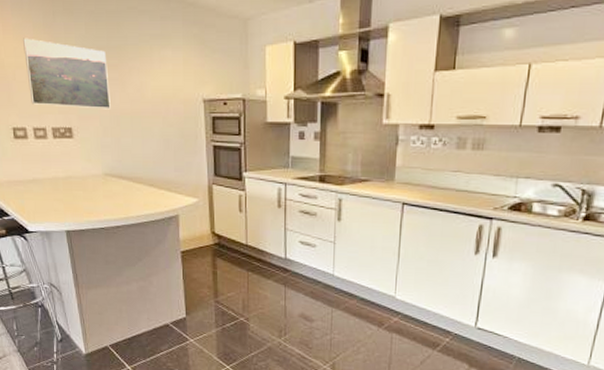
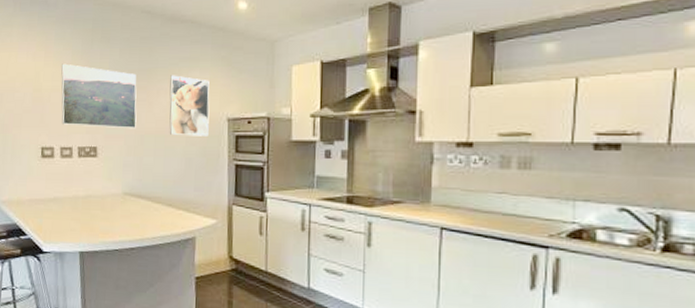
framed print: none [142,53,185,118] -> present [169,75,210,136]

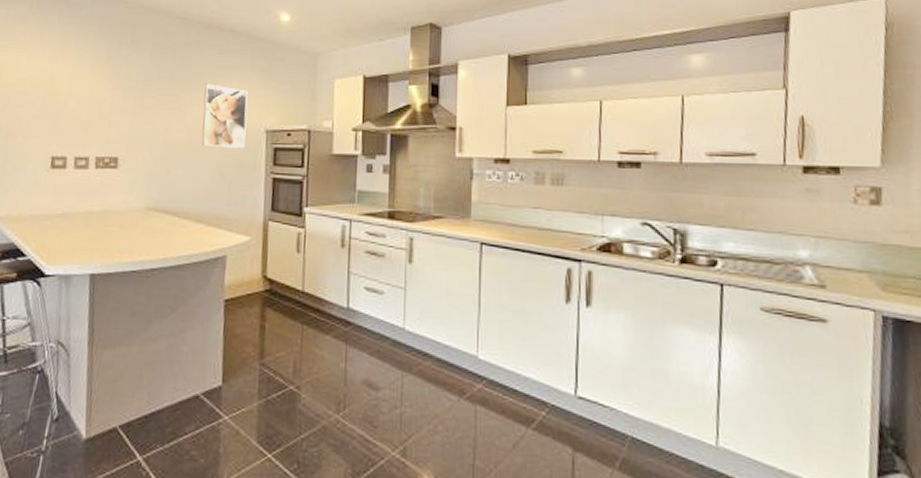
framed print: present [61,63,137,129] -> none [78,67,168,139]

